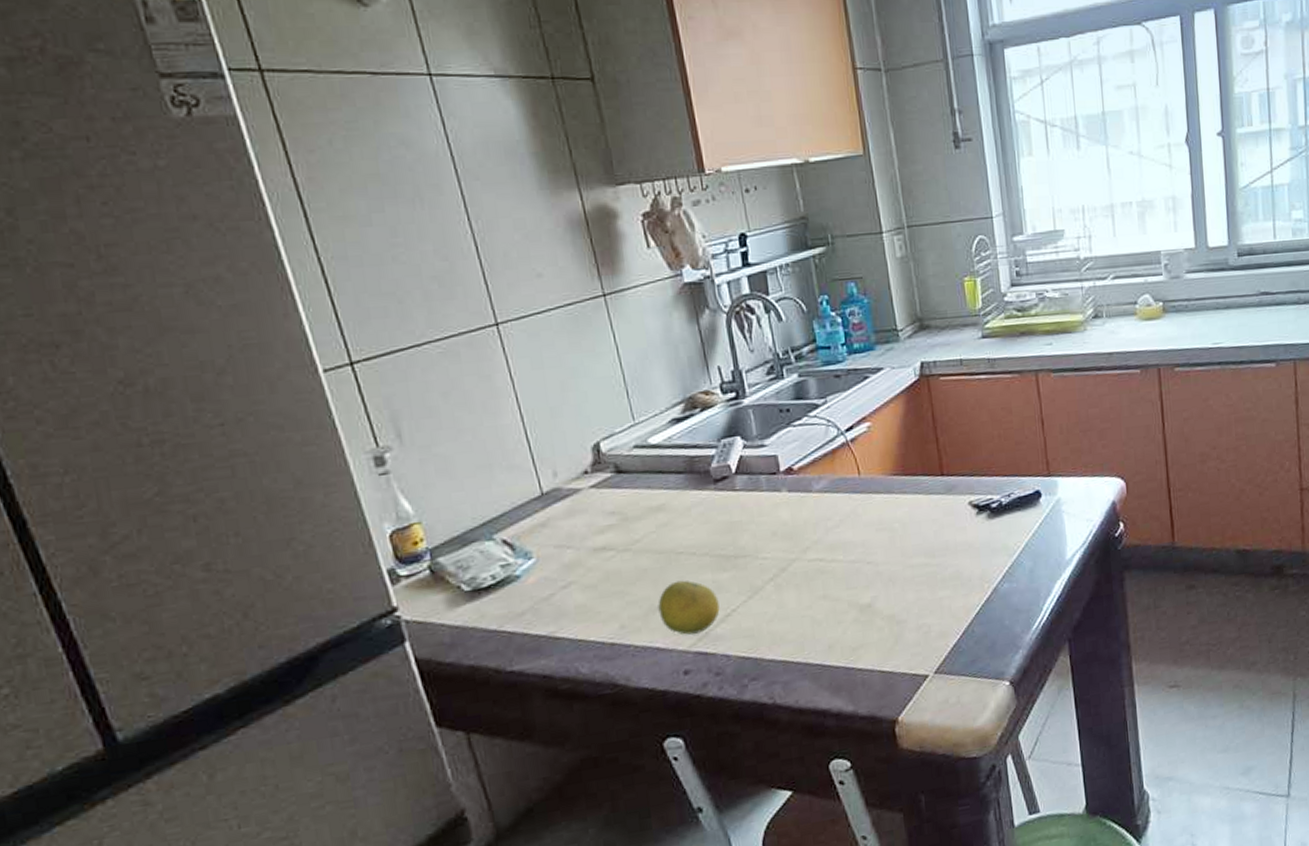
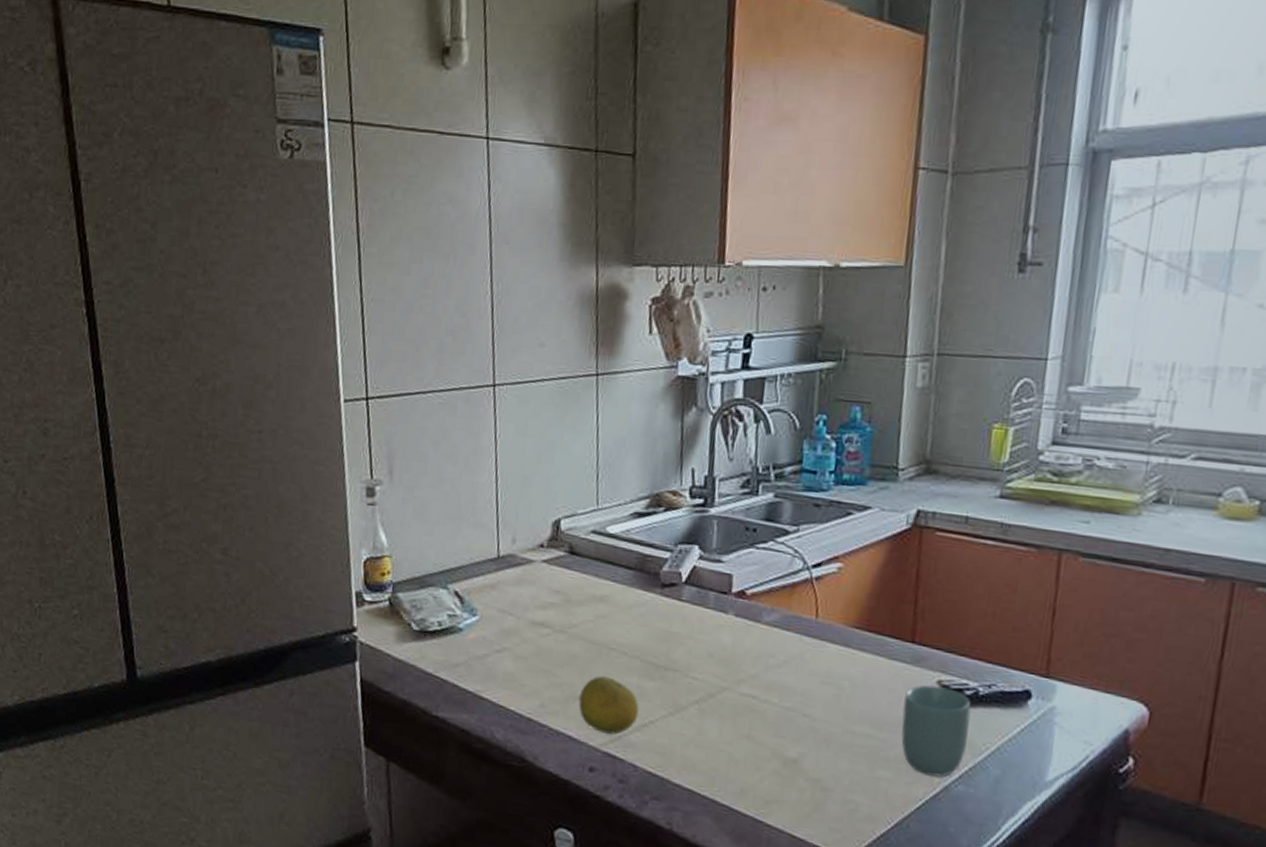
cup: none [946,506,1003,584] -> present [901,684,972,777]

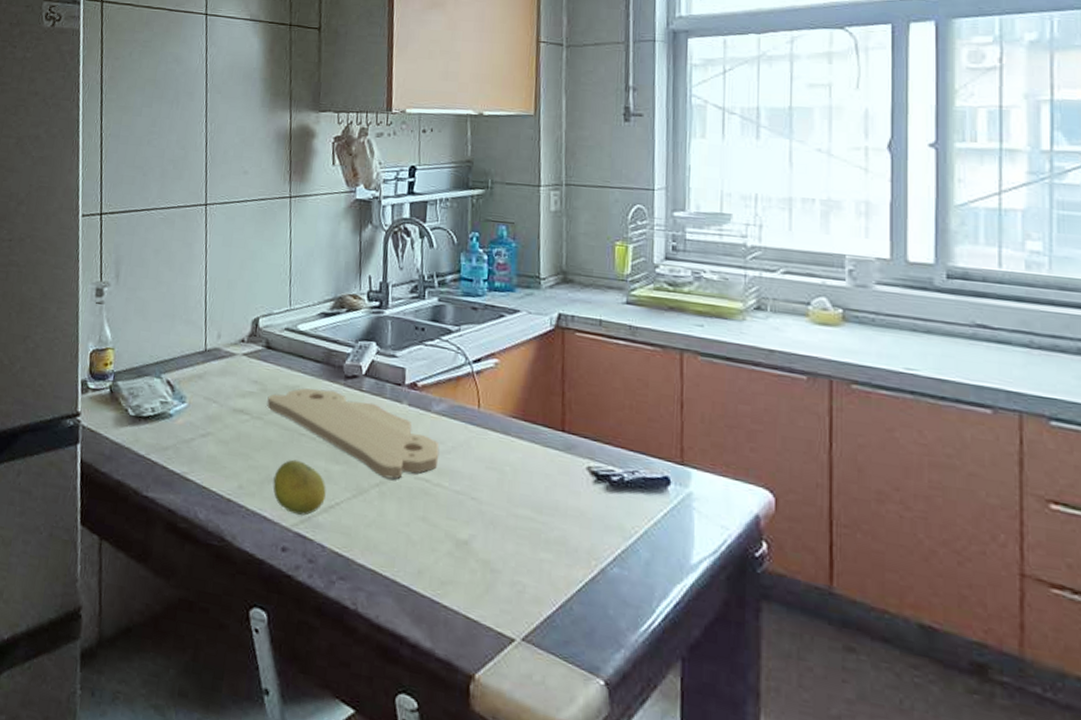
cutting board: none [571,598,769,696] -> present [267,388,440,479]
cup: present [901,684,972,777] -> none [559,470,619,560]

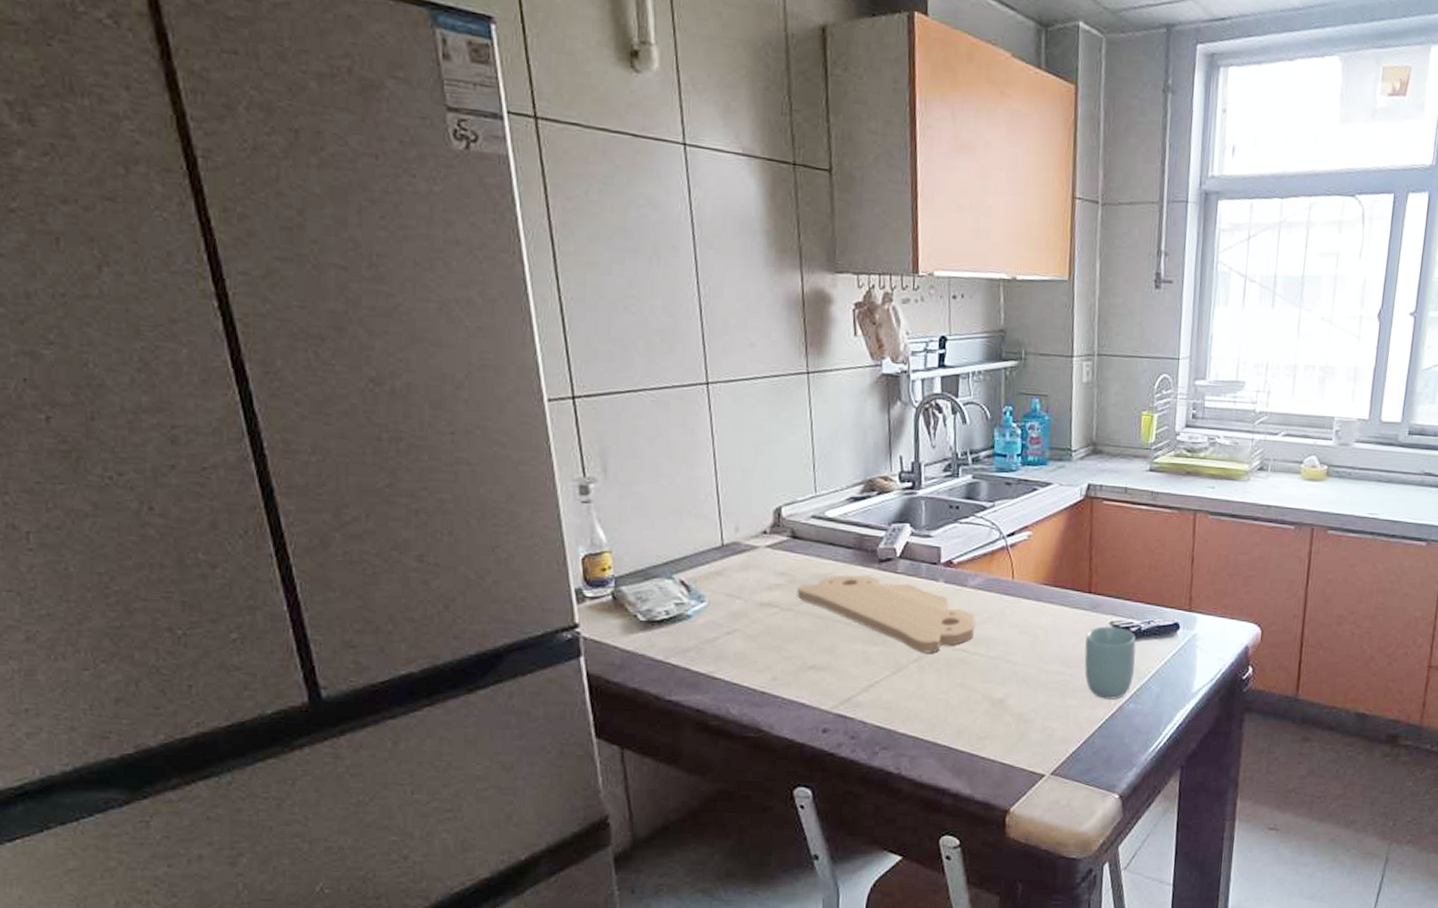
fruit: present [273,459,326,516] -> none [809,646,865,697]
cup: none [559,470,619,560] -> present [1084,626,1136,699]

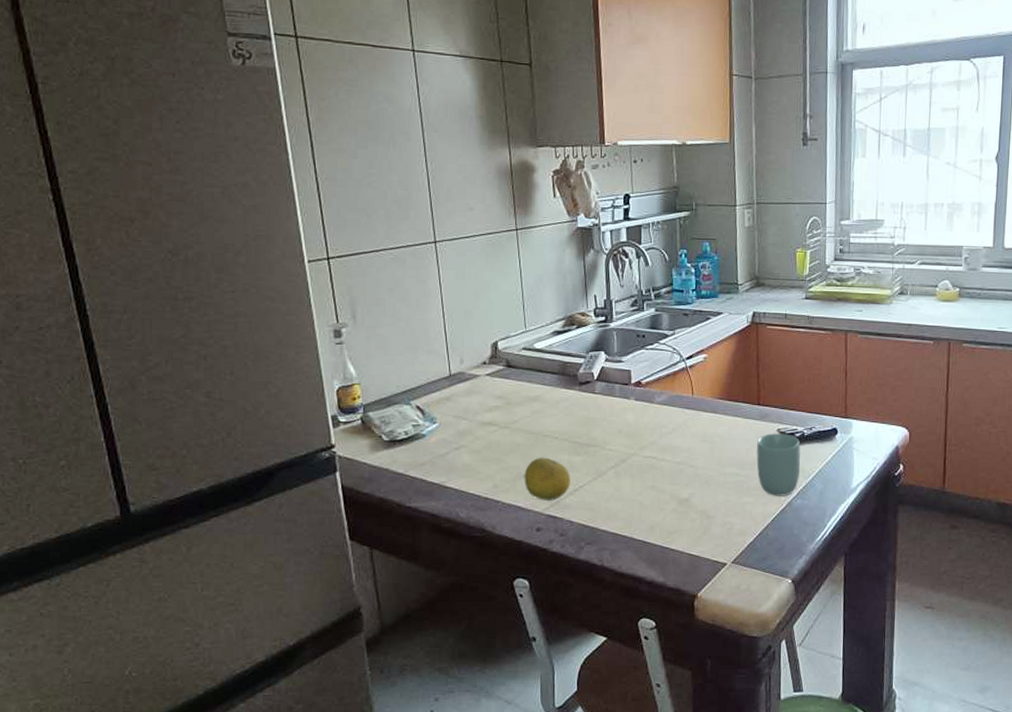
cutting board: present [797,575,976,653] -> none [512,396,662,461]
fruit: none [809,646,865,697] -> present [524,457,571,500]

